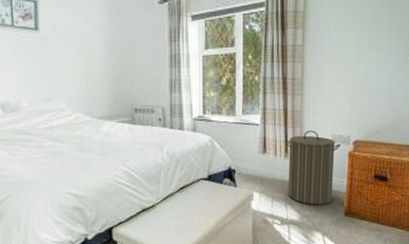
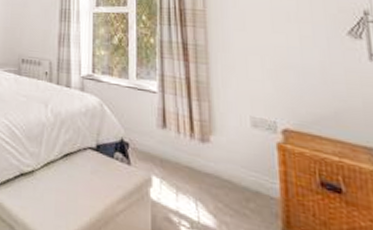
laundry hamper: present [284,130,340,205] -> none [188,107,264,212]

